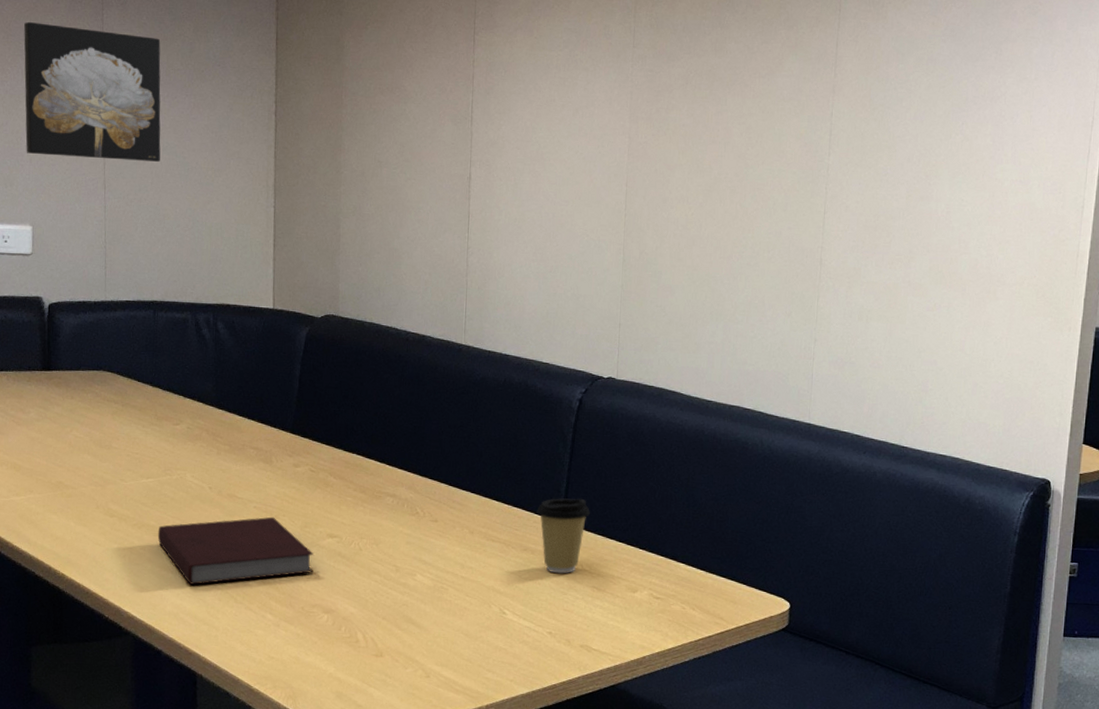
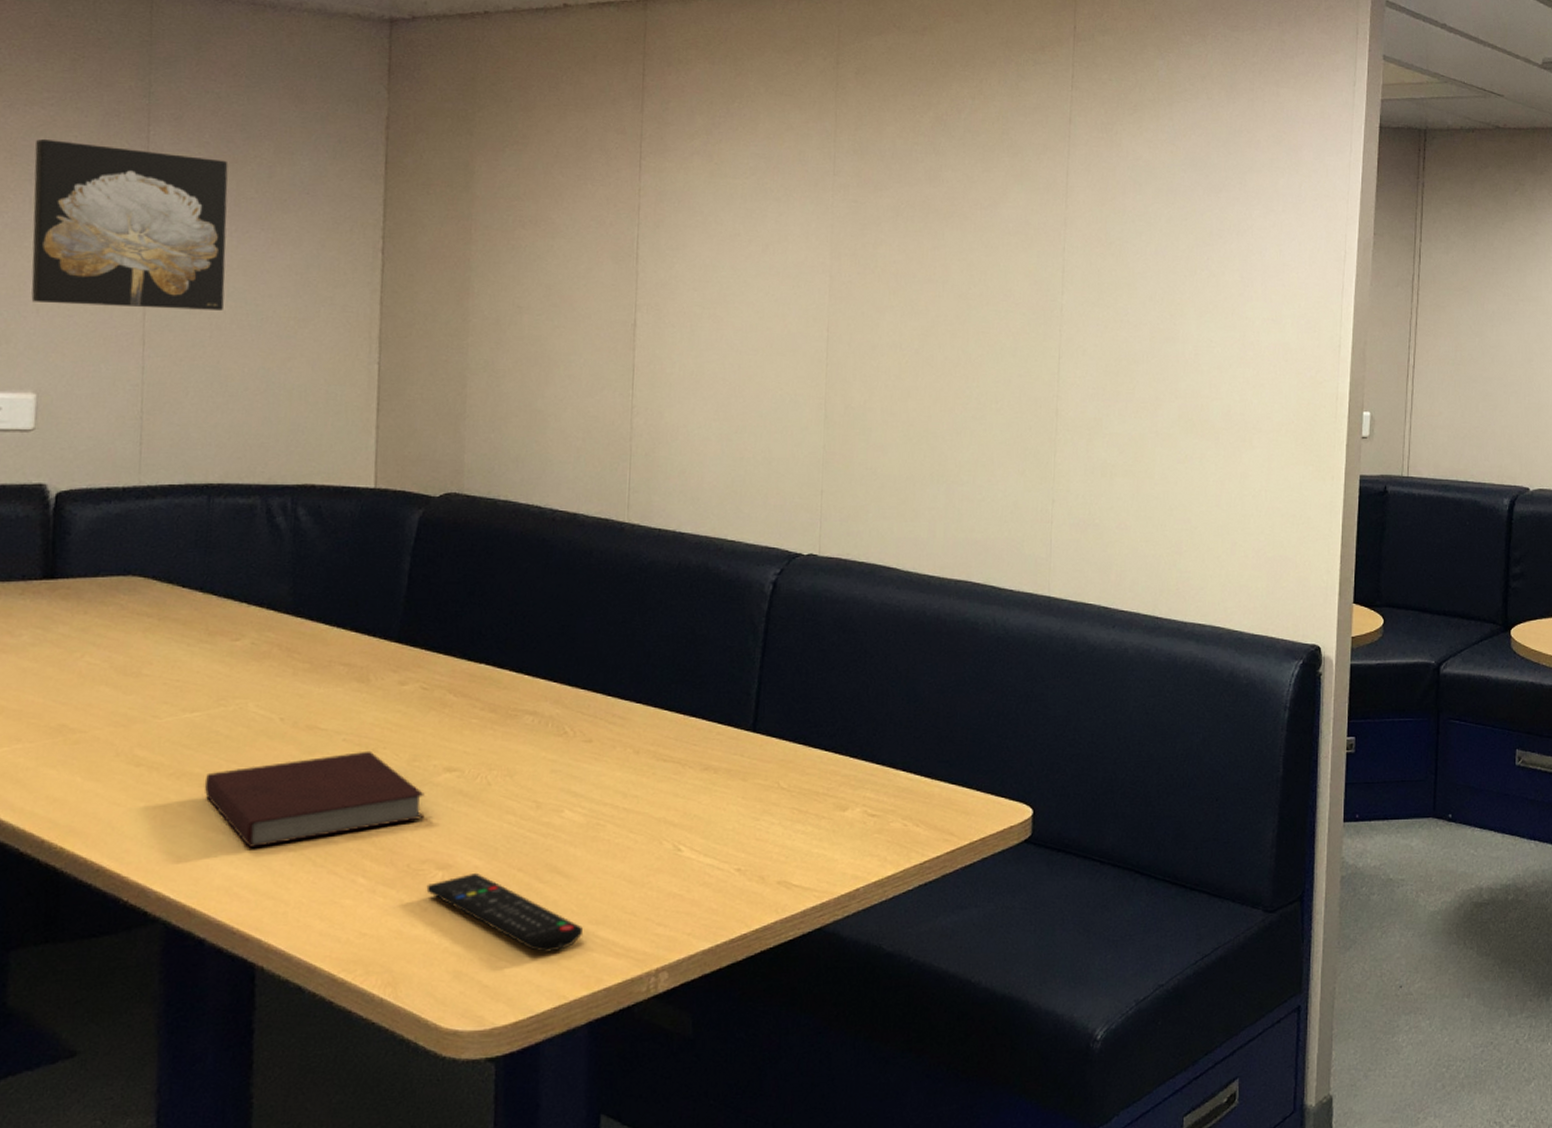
remote control: none [316,617,431,684] -> present [426,872,583,952]
coffee cup: present [536,498,590,574] -> none [720,701,788,796]

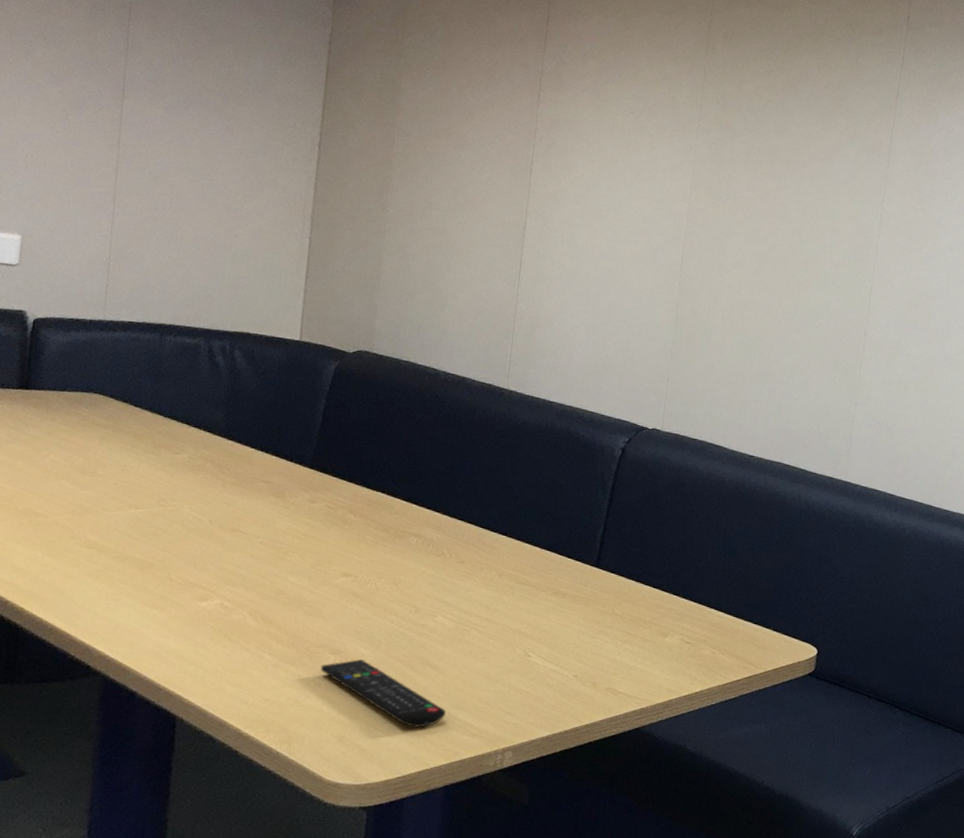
wall art: present [31,139,229,310] -> none [22,23,195,182]
notebook: present [204,750,425,847] -> none [143,553,324,623]

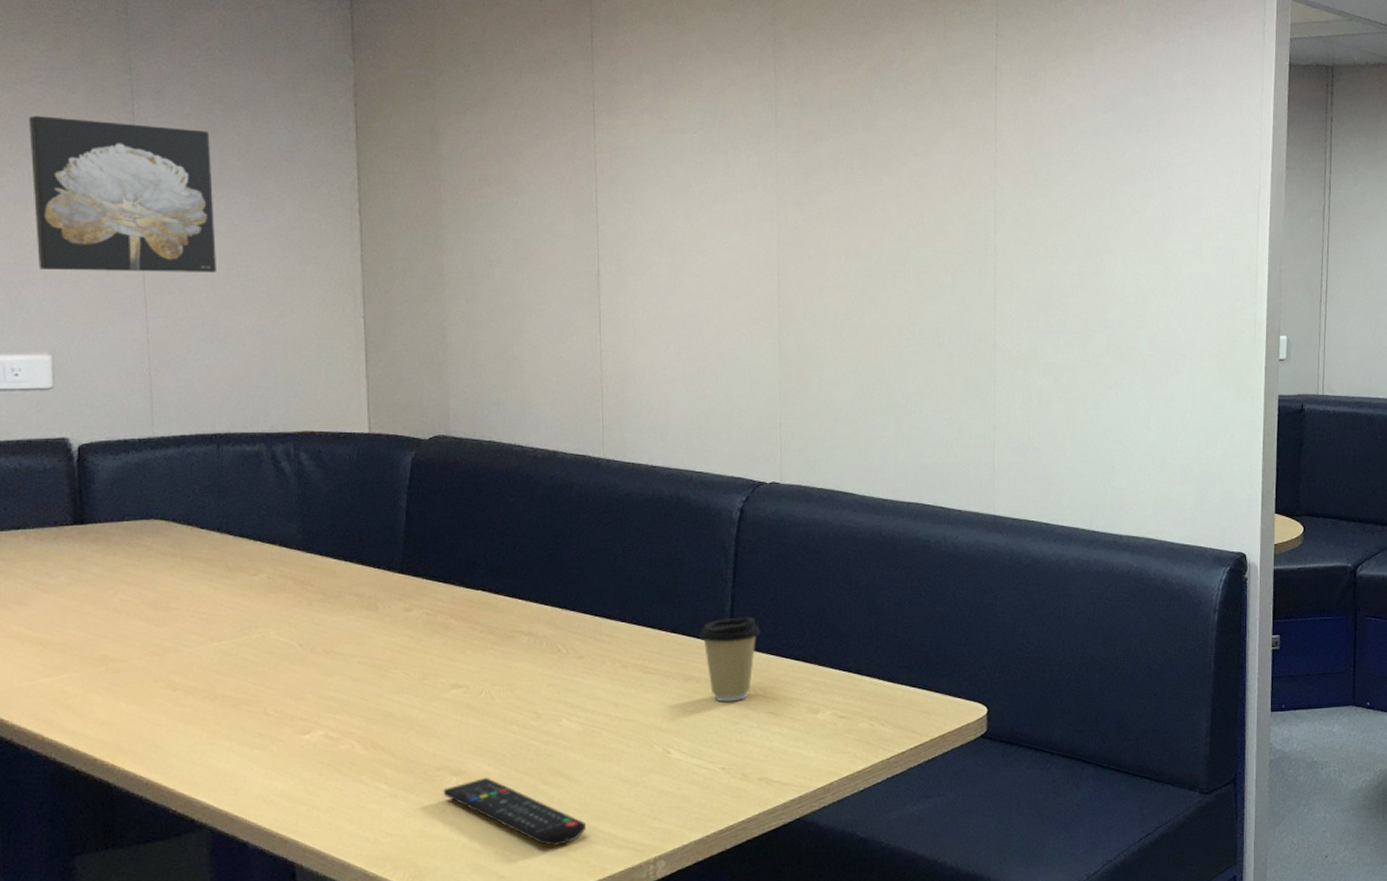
wall art: none [22,23,195,182] -> present [29,116,216,272]
coffee cup: none [570,543,626,618] -> present [699,616,760,702]

